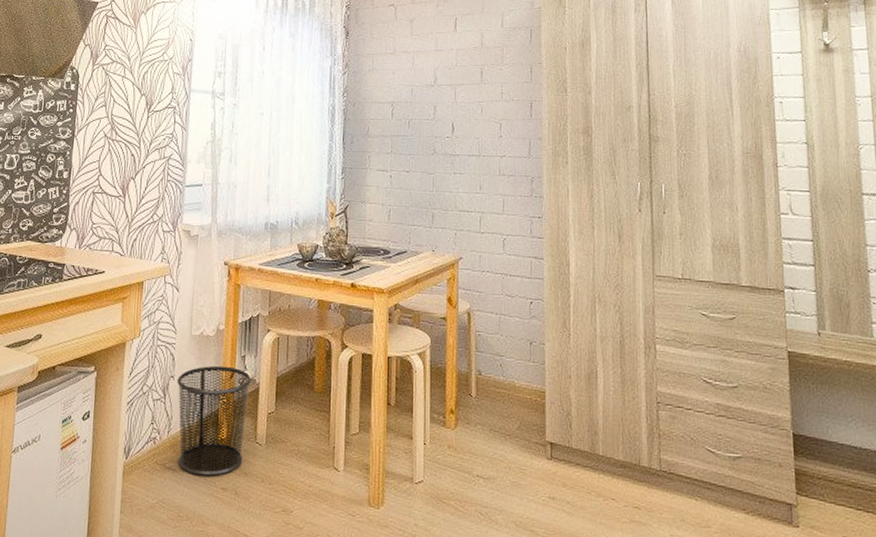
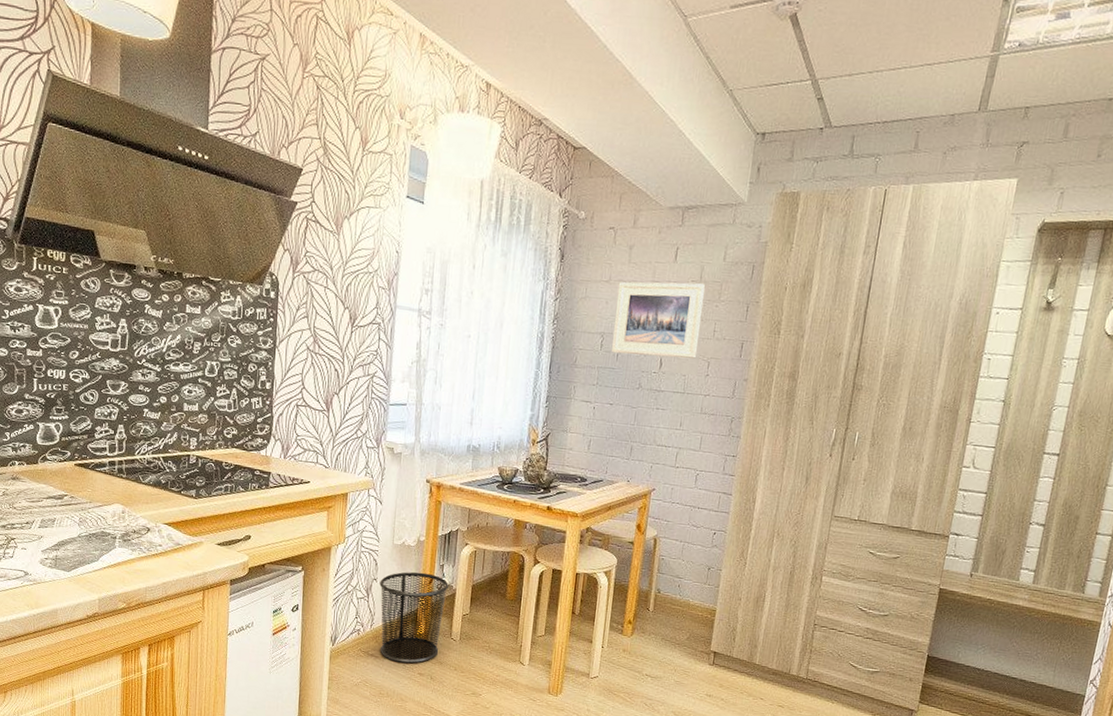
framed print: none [402,48,488,122] -> present [611,282,706,359]

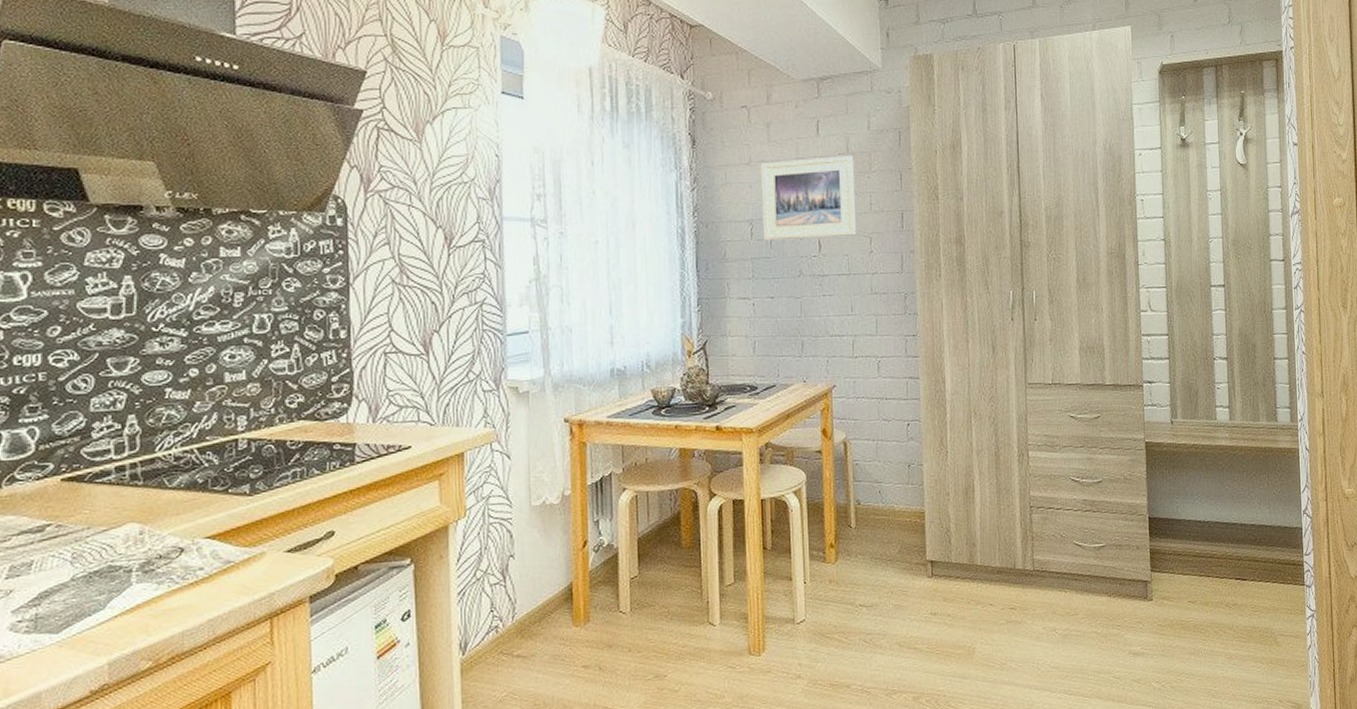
waste bin: present [380,571,449,664] -> none [518,534,608,658]

